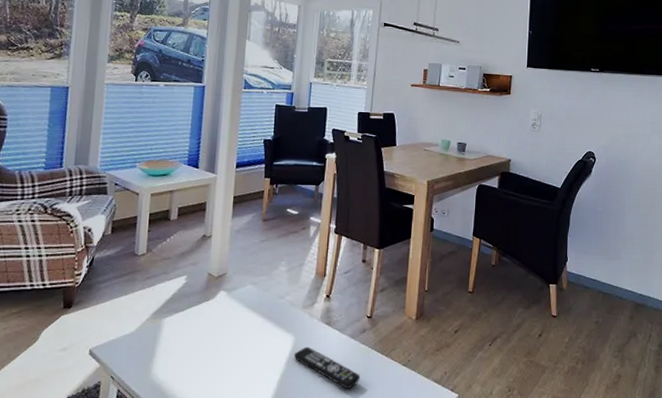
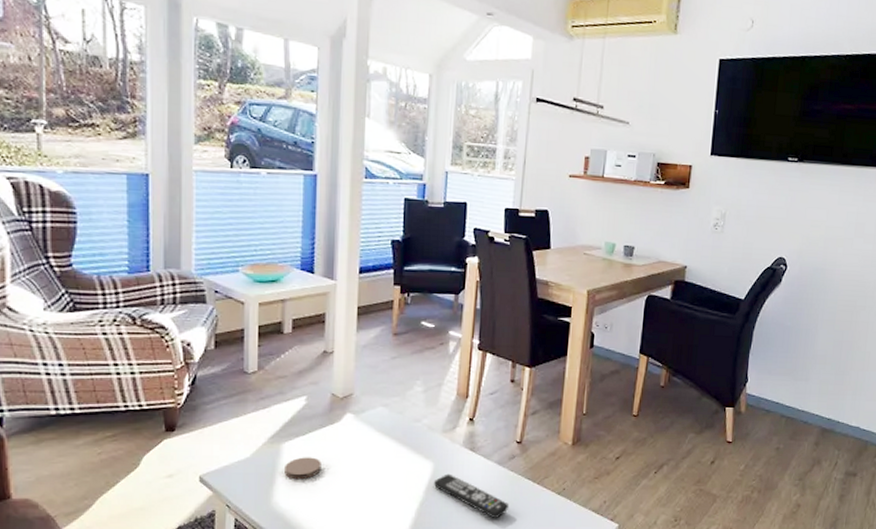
coaster: none [164,331,197,353] -> present [284,457,321,480]

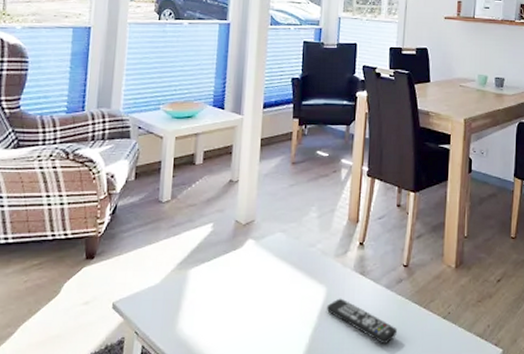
coaster: present [284,457,321,480] -> none [190,283,224,306]

